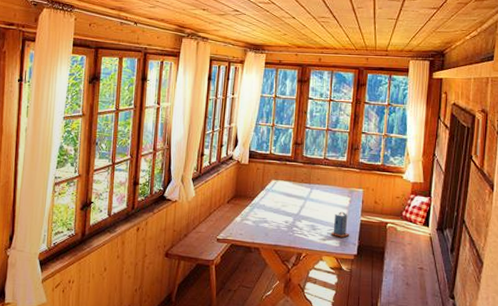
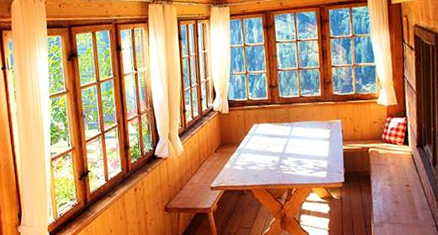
candle: present [330,211,350,238] -> none [316,143,335,169]

